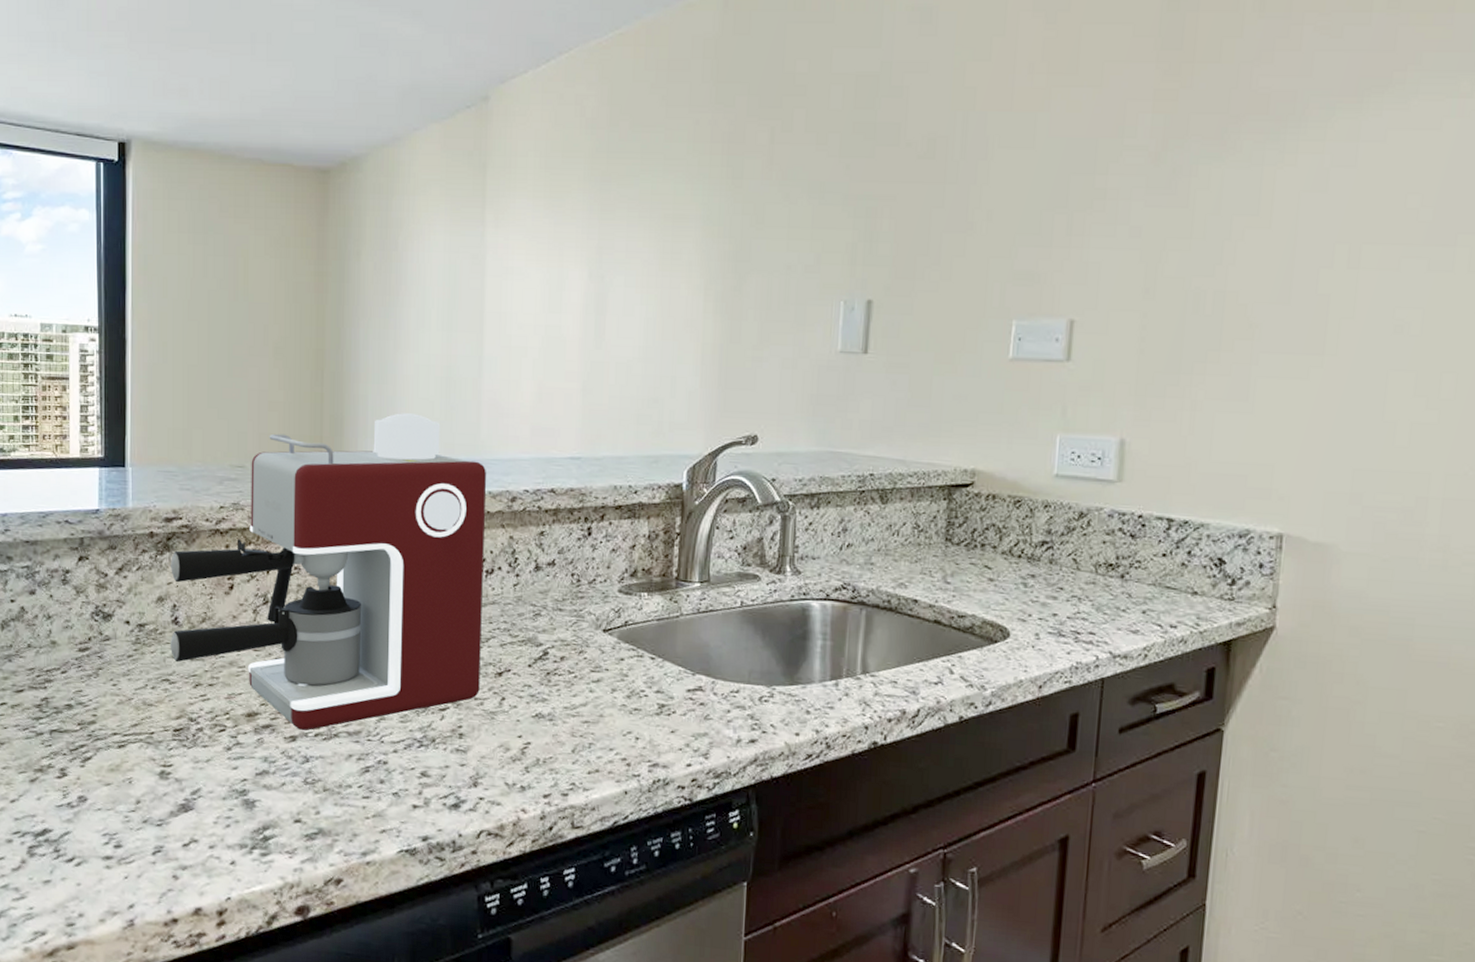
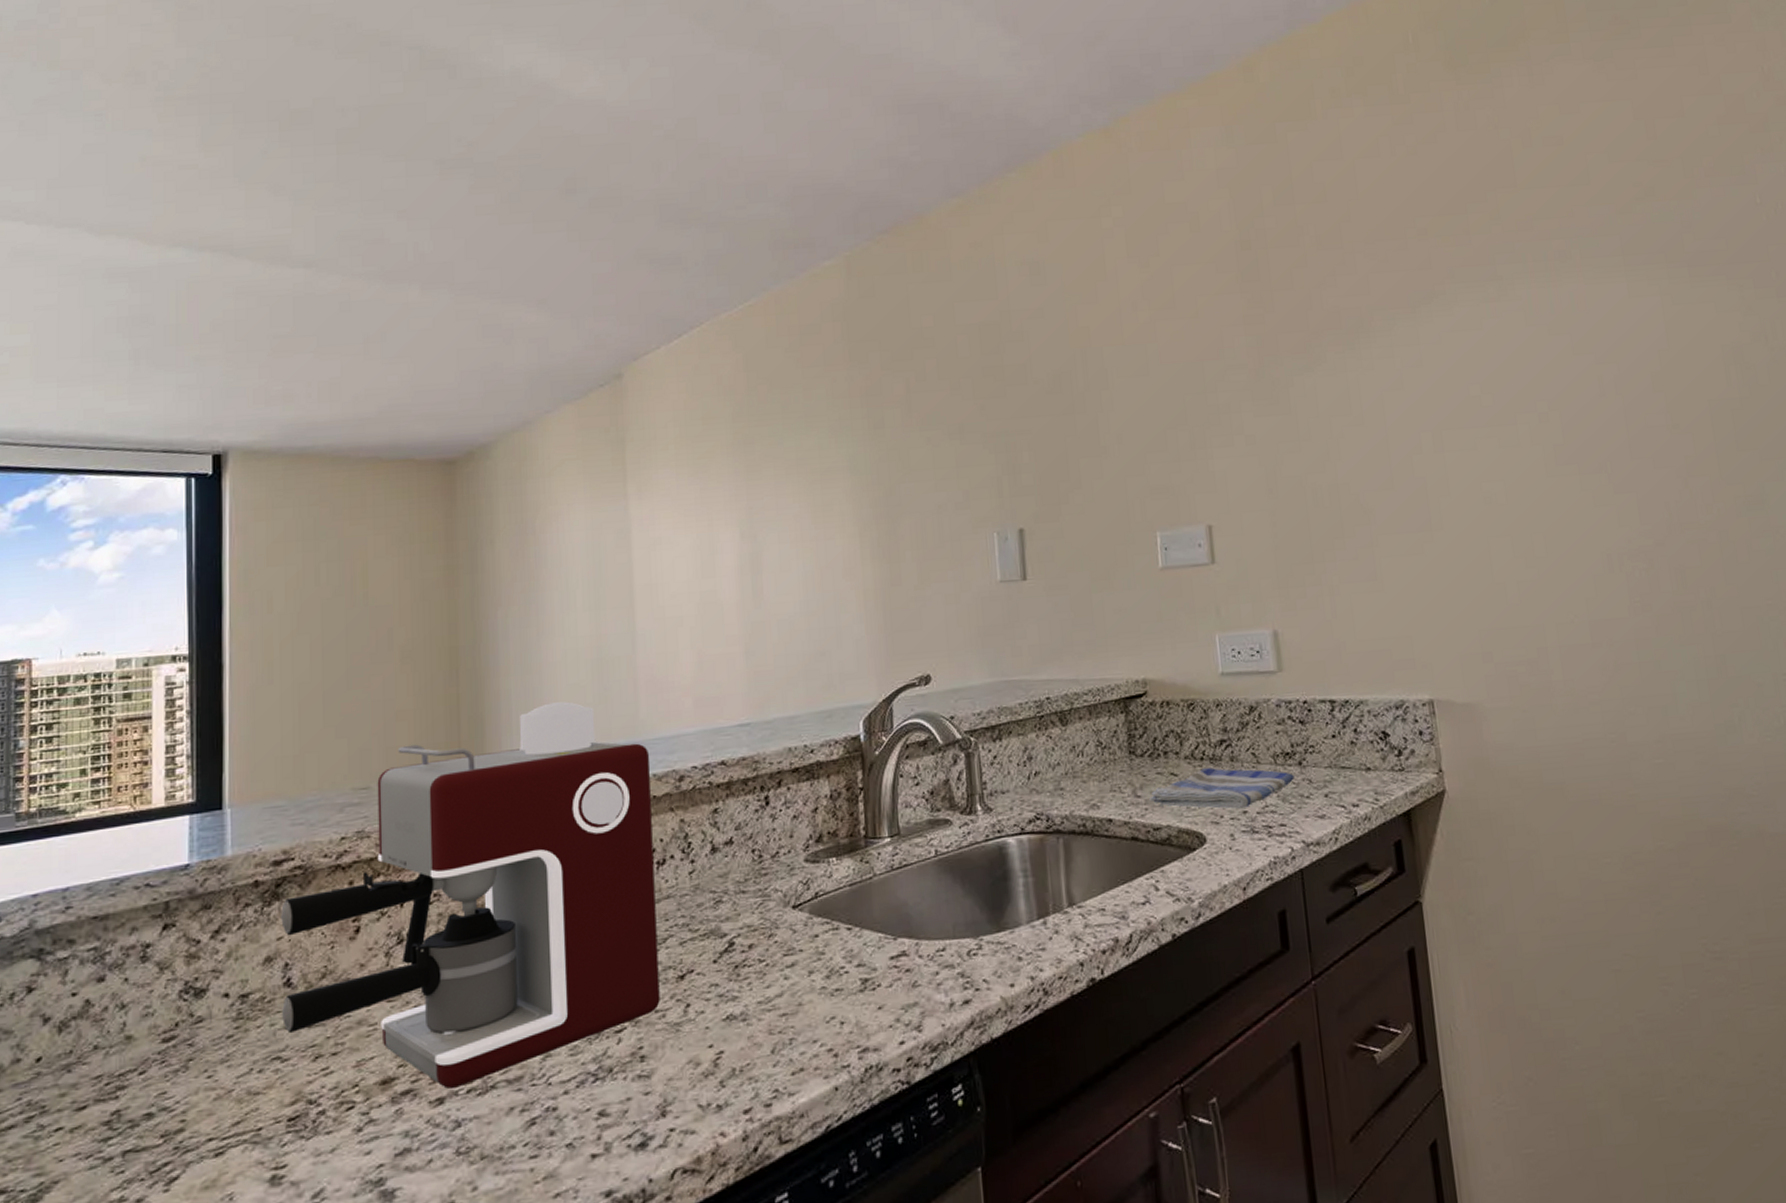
dish towel: none [959,565,1114,612] -> present [1149,767,1294,810]

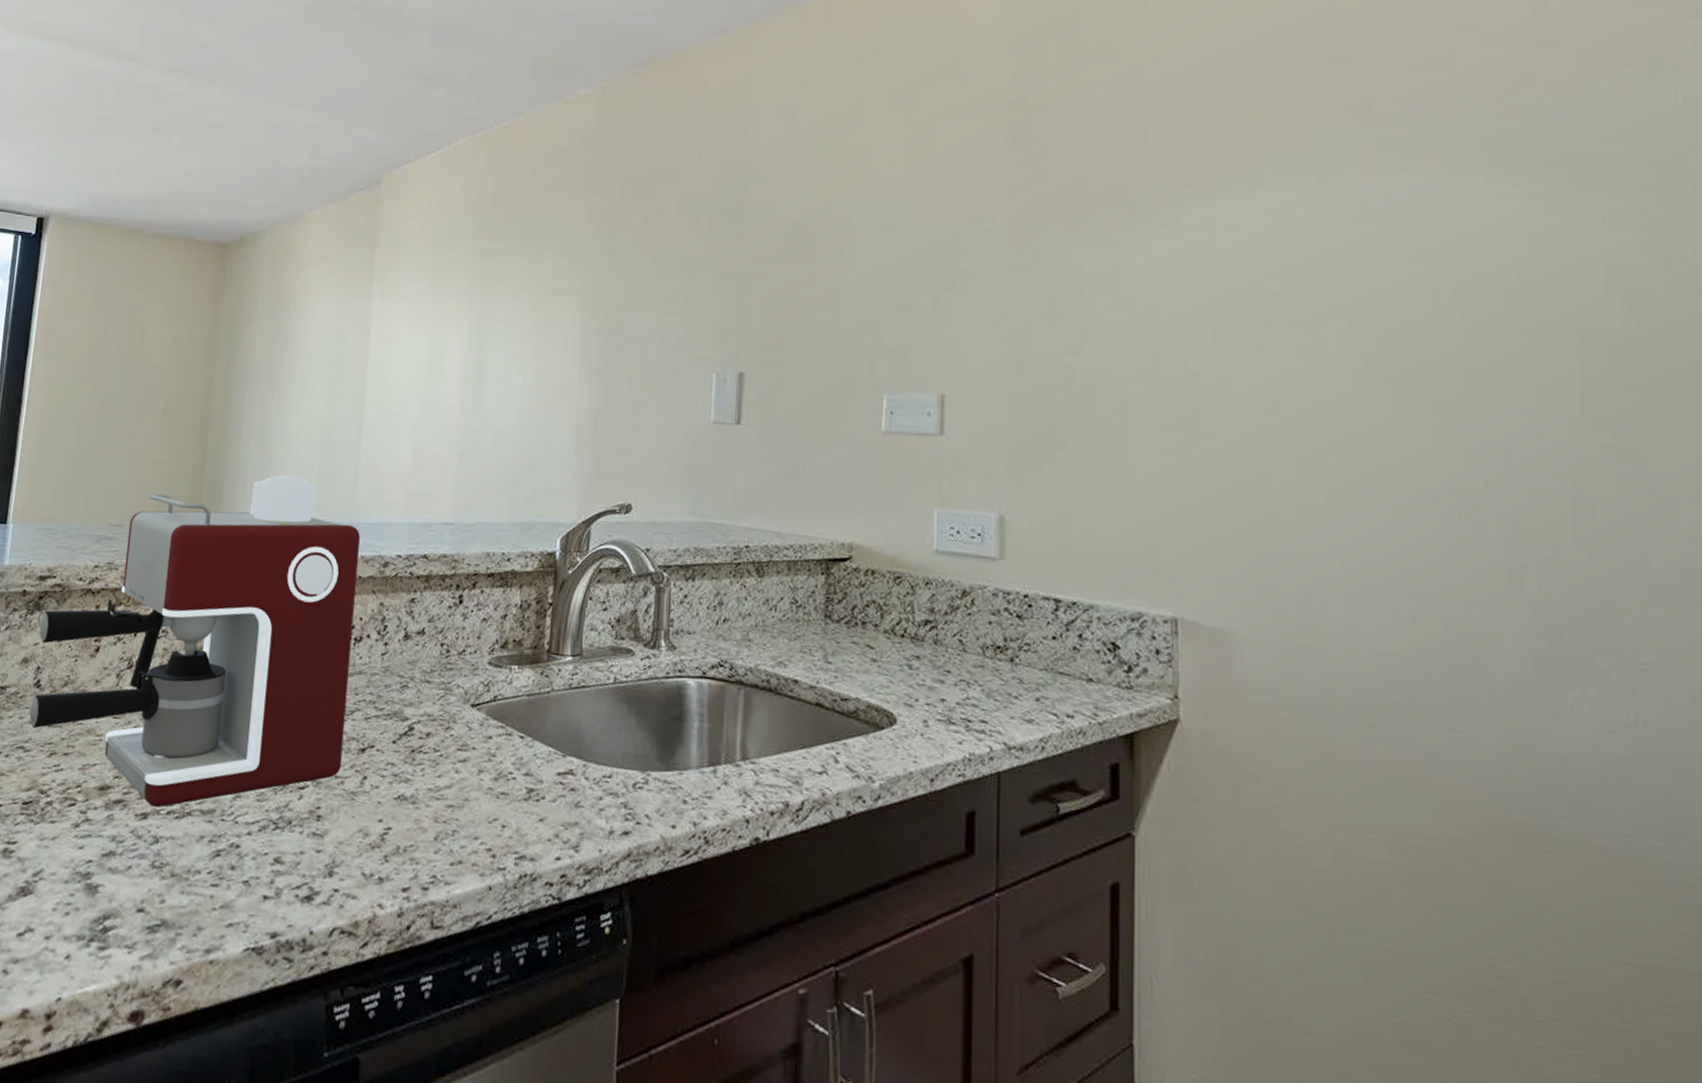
dish towel: present [1149,767,1294,810] -> none [841,645,1003,697]

